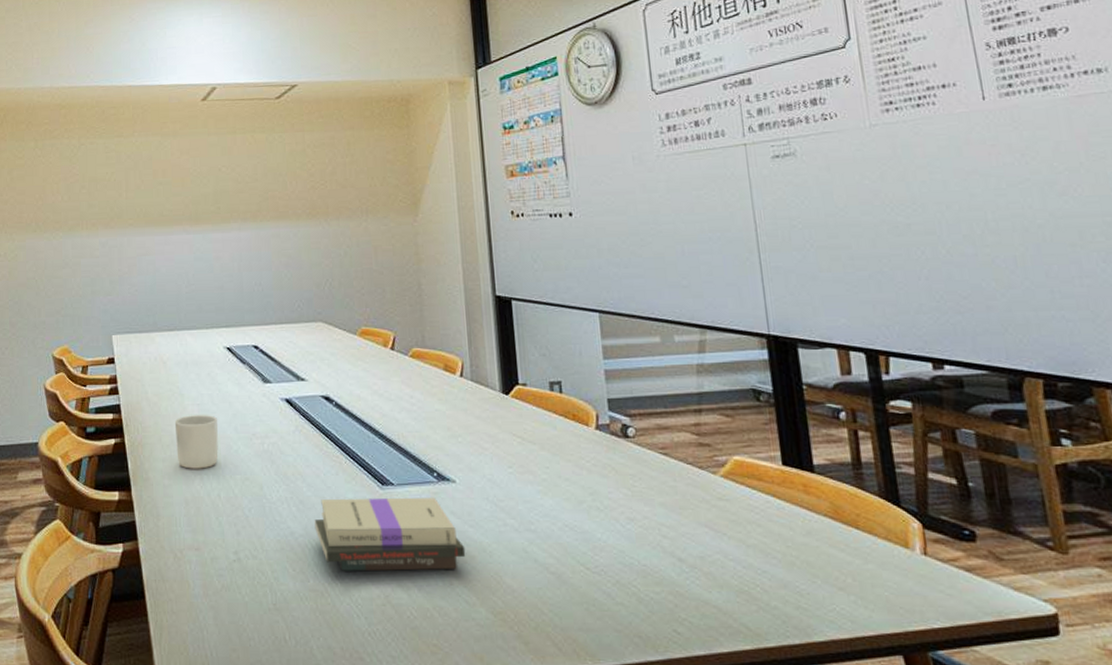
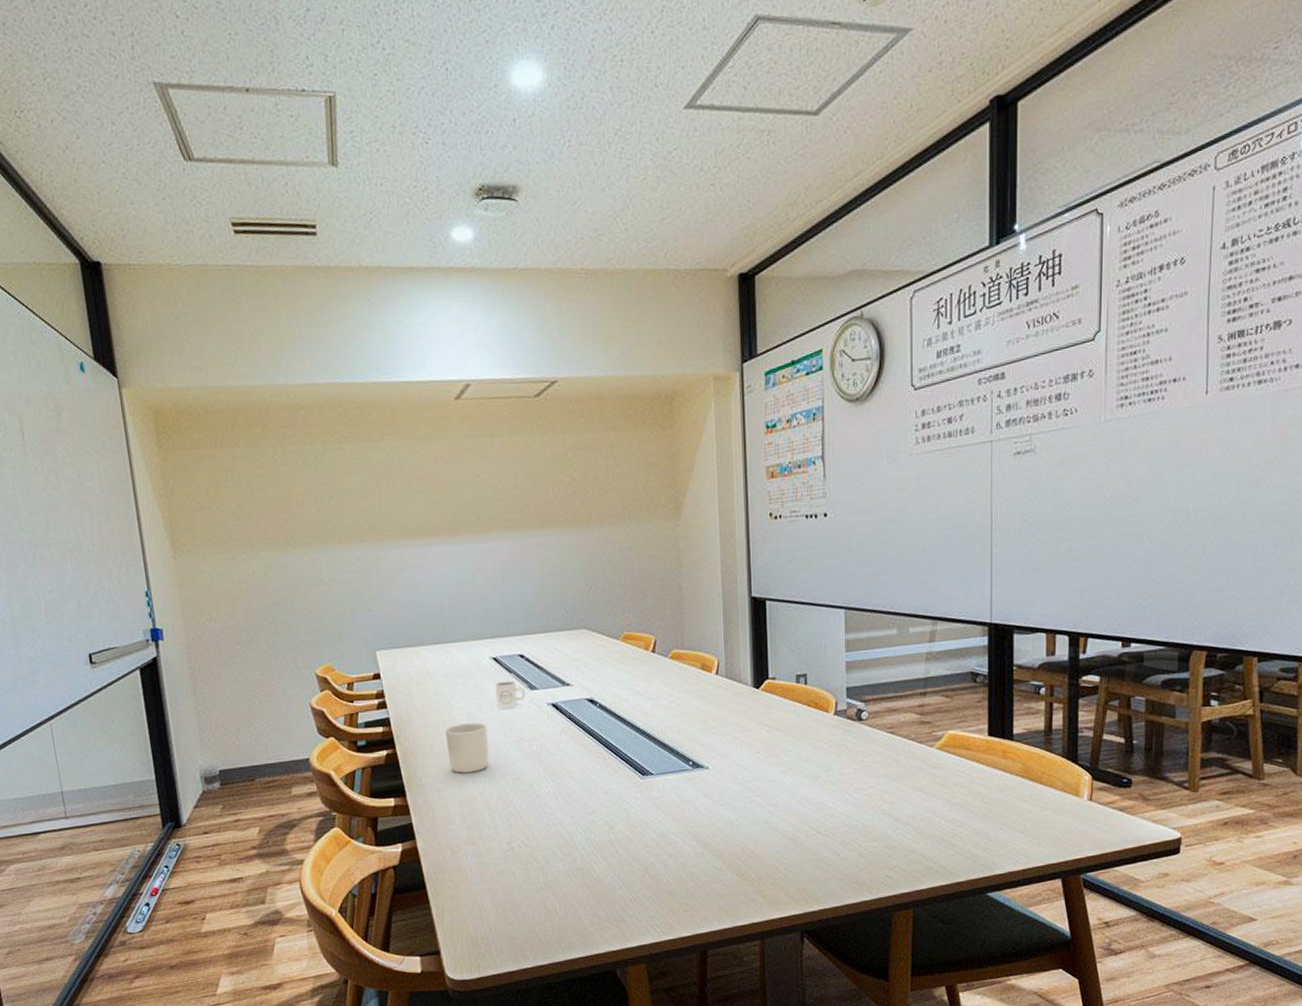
mug: none [228,372,258,403] -> present [495,681,525,710]
books: present [314,497,466,572] -> none [581,783,716,851]

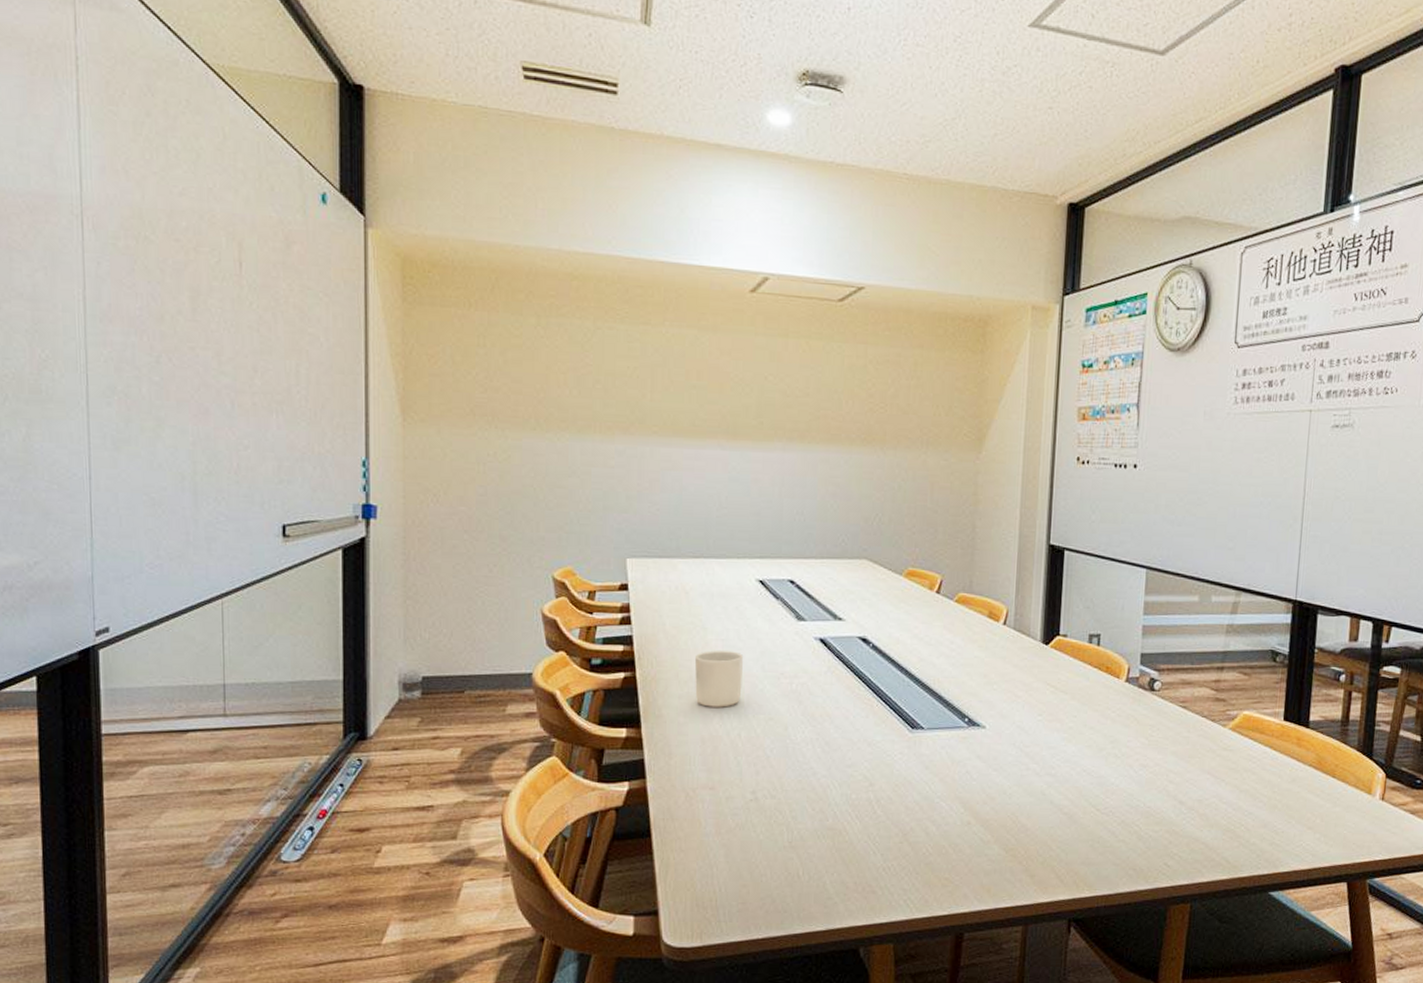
mug: present [495,681,525,710] -> none [757,608,791,641]

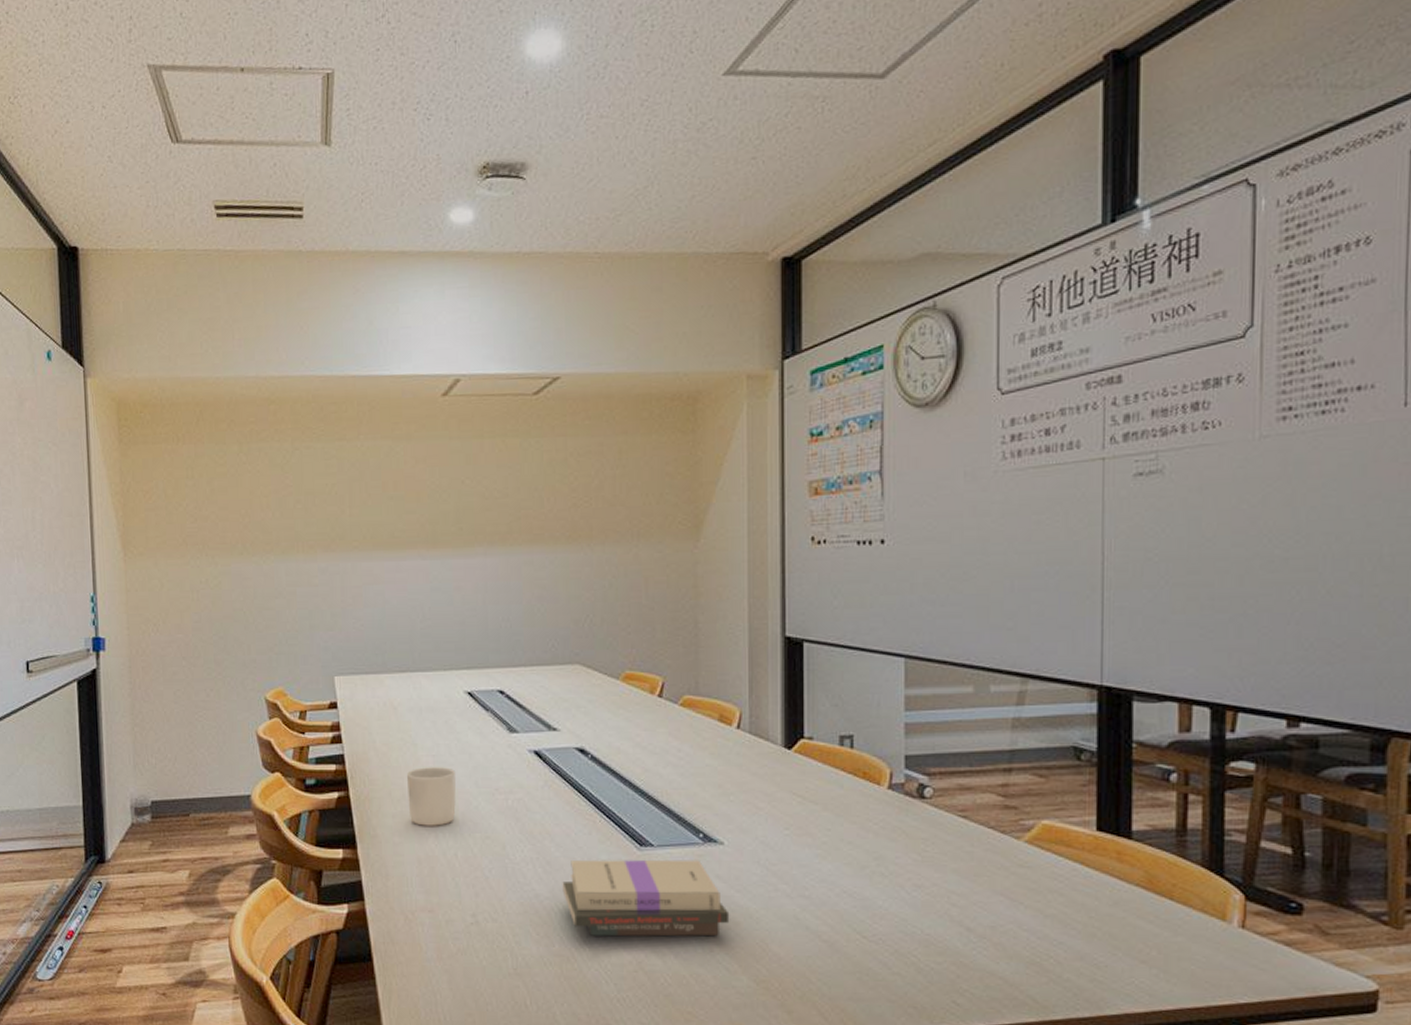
books: none [839,741,987,811] -> present [562,859,730,937]

